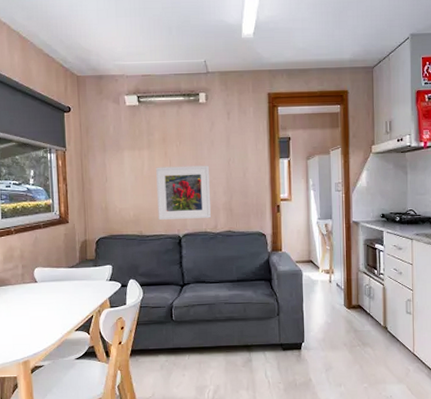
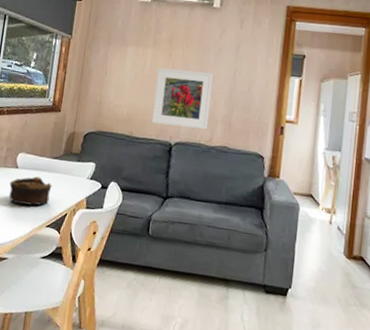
bowl: none [32,287,74,316] -> present [9,176,52,206]

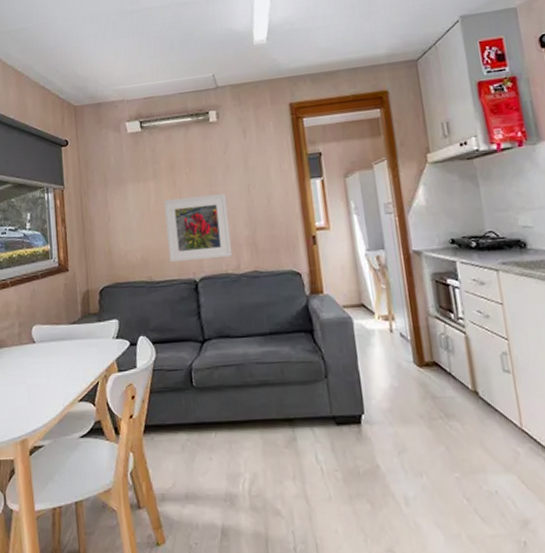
bowl: present [9,176,52,206] -> none [29,347,76,383]

